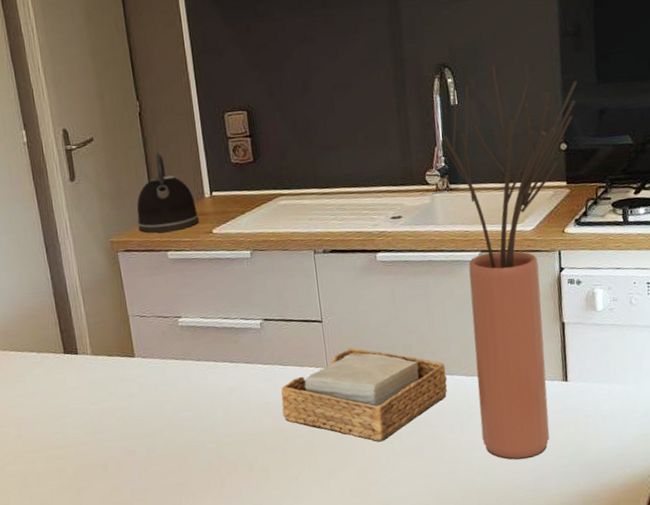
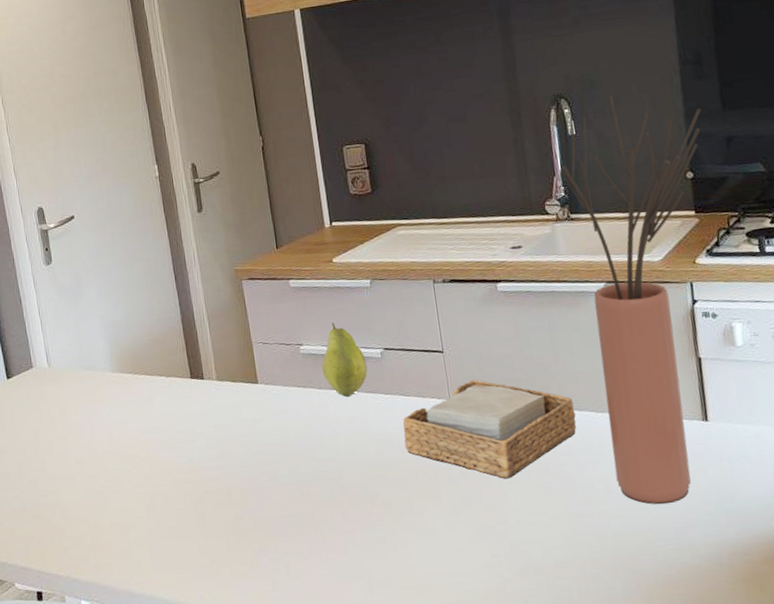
kettle: present [137,152,200,234] -> none [260,184,320,263]
fruit: none [200,293,247,368] -> present [321,322,368,397]

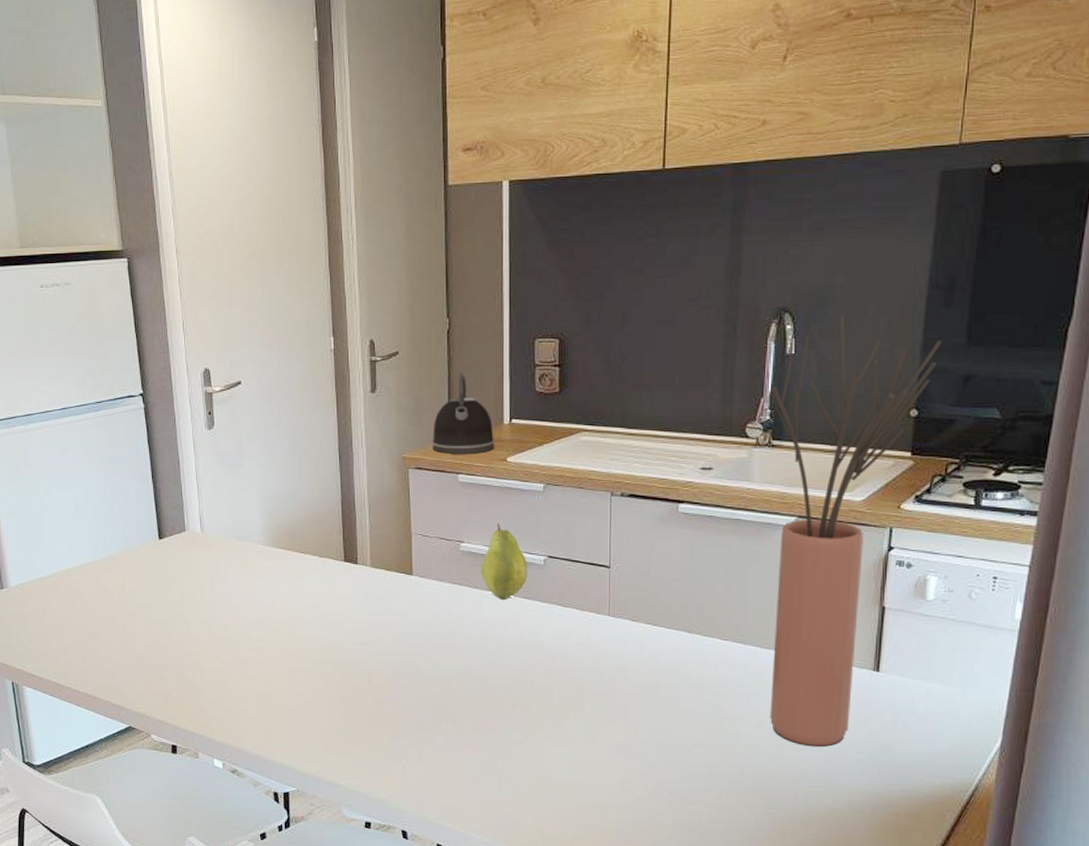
kettle: none [260,184,320,263] -> present [431,372,495,455]
napkin holder: present [403,379,576,479] -> none [555,599,739,701]

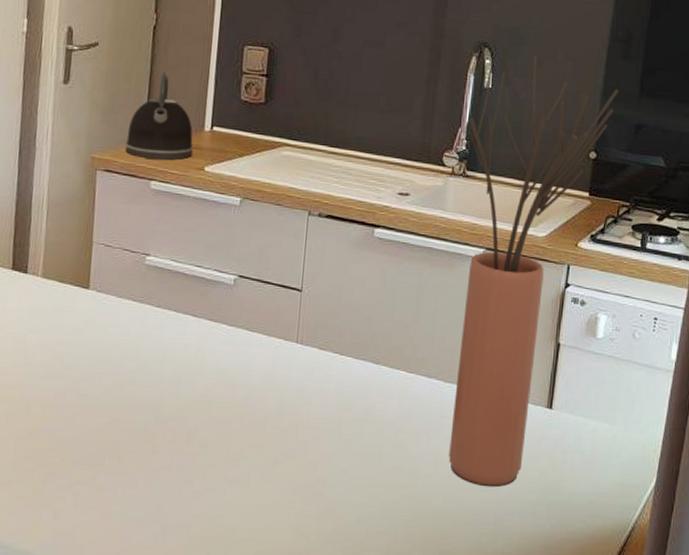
fruit: present [480,522,528,599] -> none [165,236,217,321]

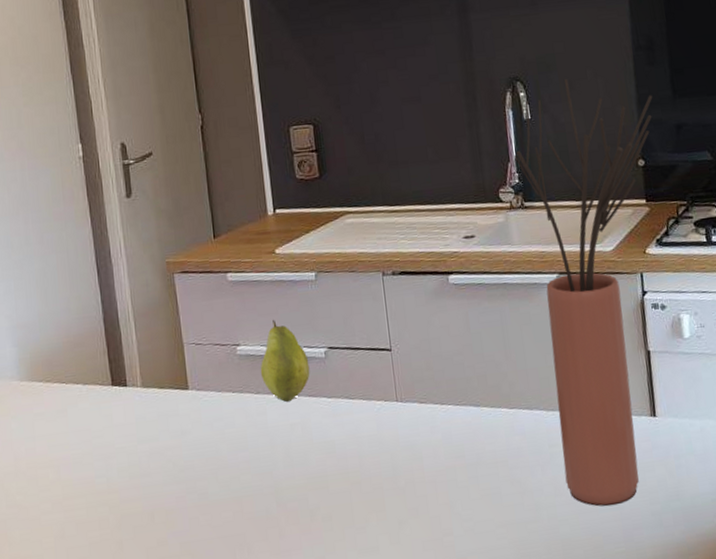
kettle: present [124,72,194,161] -> none [195,167,262,254]
fruit: none [165,236,217,321] -> present [260,319,310,402]

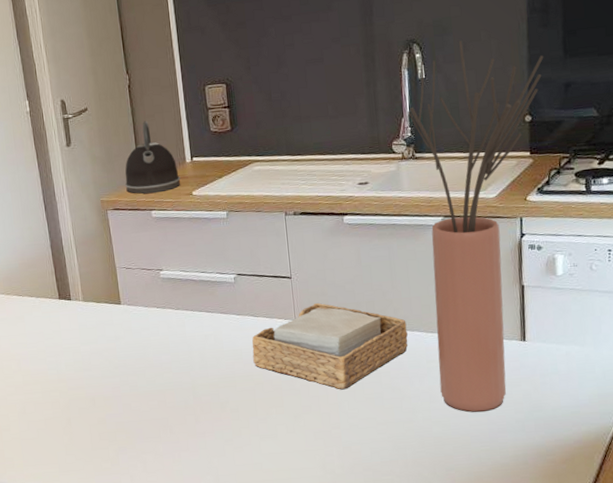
kettle: none [195,167,262,254] -> present [125,121,181,195]
fruit: present [260,319,310,402] -> none [179,249,222,317]
napkin holder: none [346,379,527,486] -> present [252,302,408,390]

